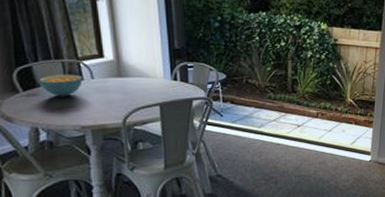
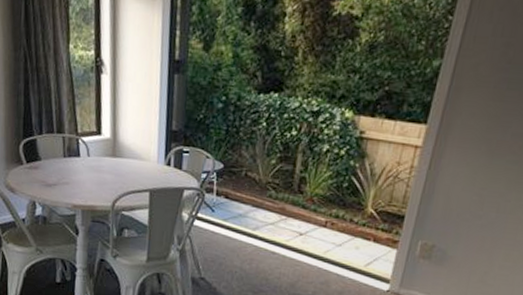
cereal bowl: present [39,74,83,97] -> none [41,149,80,173]

